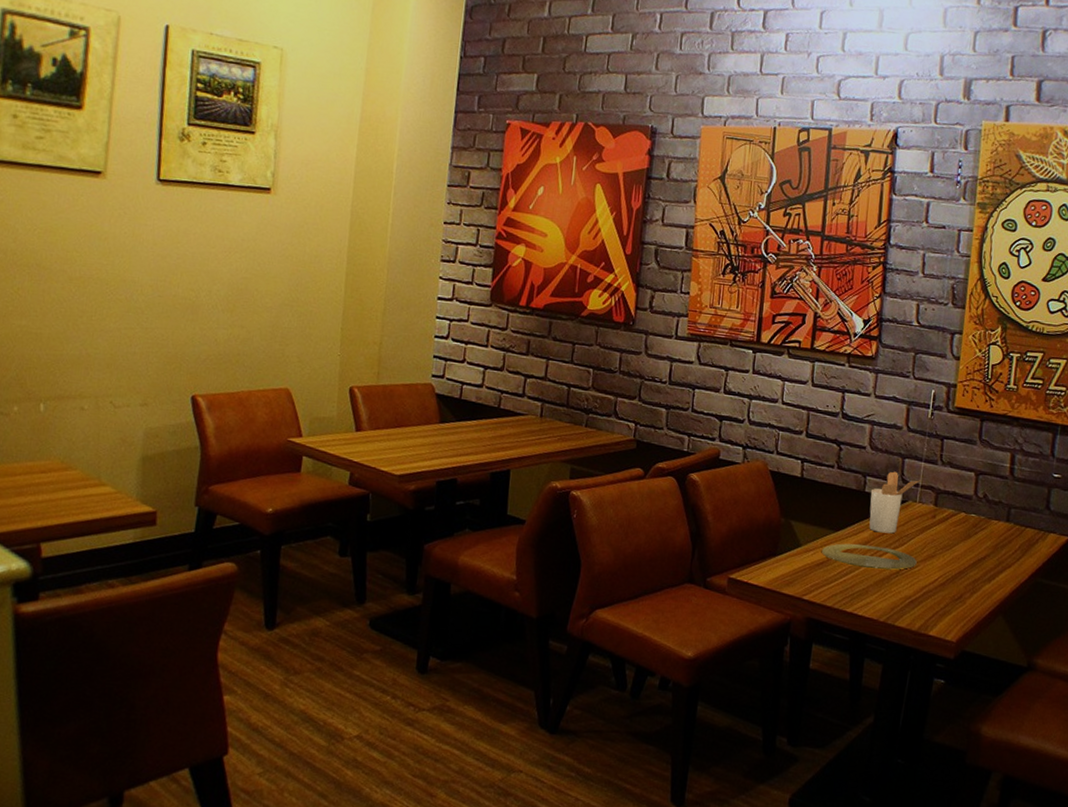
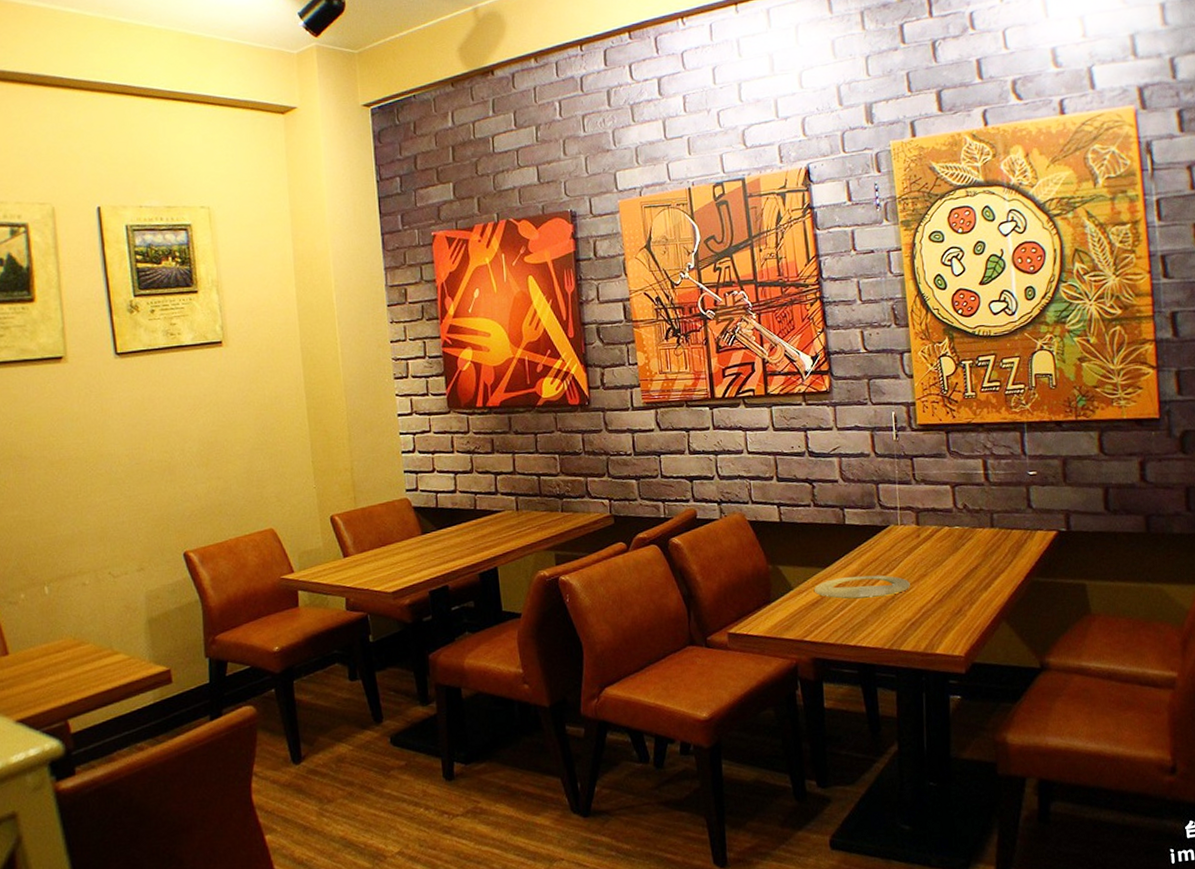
utensil holder: present [869,471,920,534] -> none [850,499,898,562]

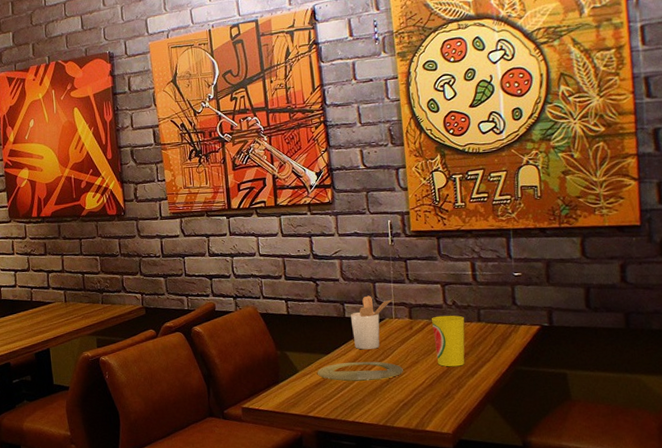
utensil holder: none [850,499,898,562] -> present [350,295,393,350]
cup: none [941,520,977,580] -> present [432,315,465,367]

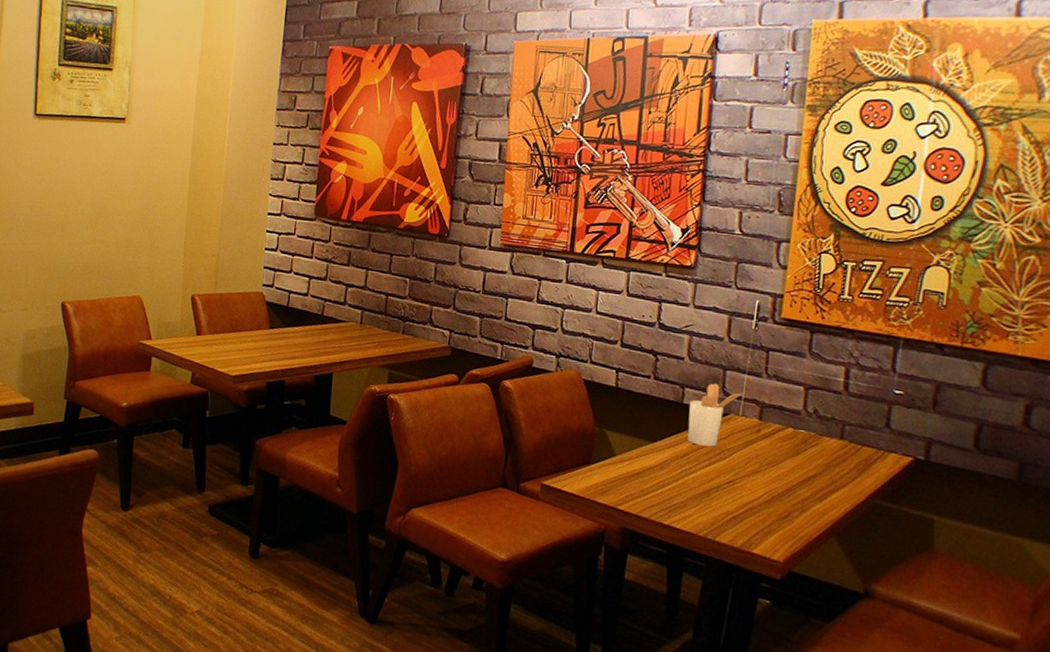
plate: present [318,361,403,382] -> none [638,455,740,484]
cup: present [432,315,465,367] -> none [782,423,824,487]

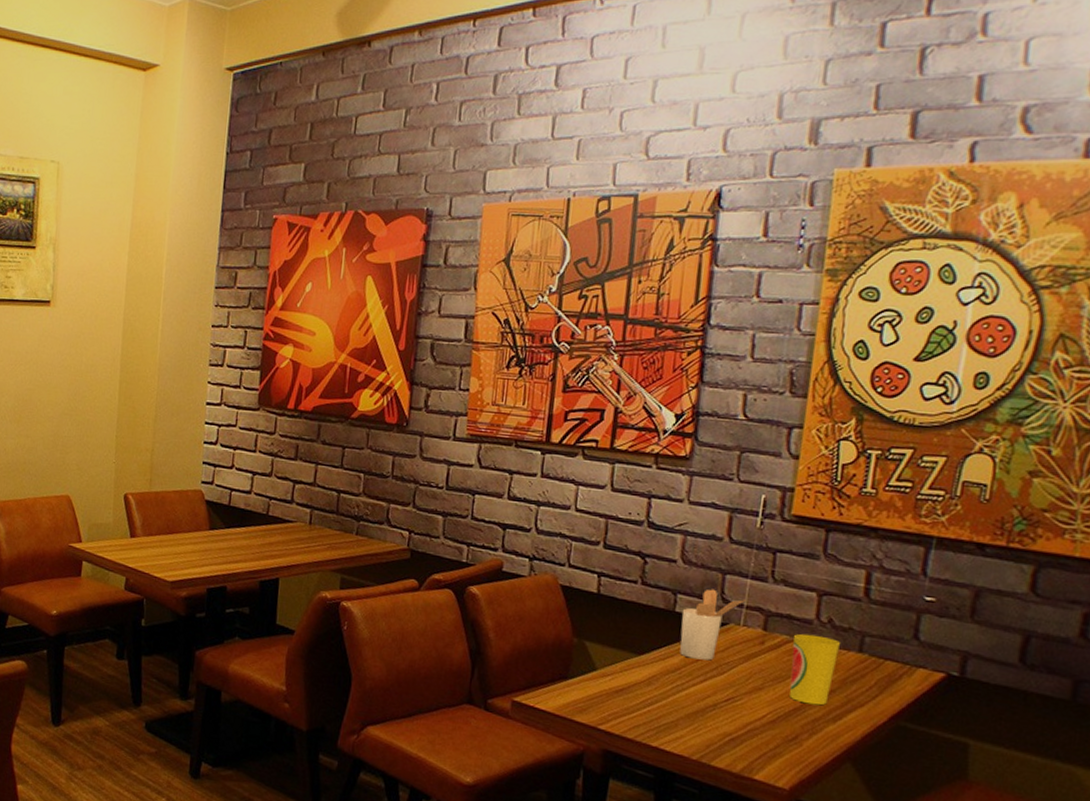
cup: none [782,423,824,487] -> present [789,634,840,706]

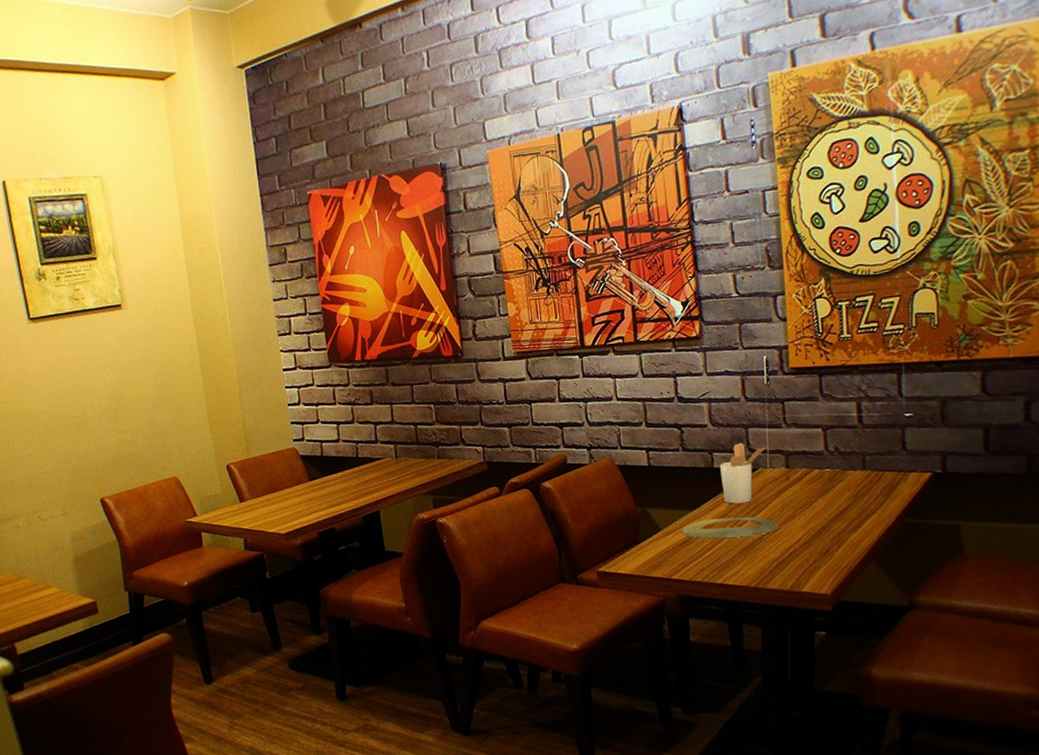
plate: none [622,669,740,702] -> present [682,516,778,540]
cup: present [789,634,840,706] -> none [811,463,848,521]

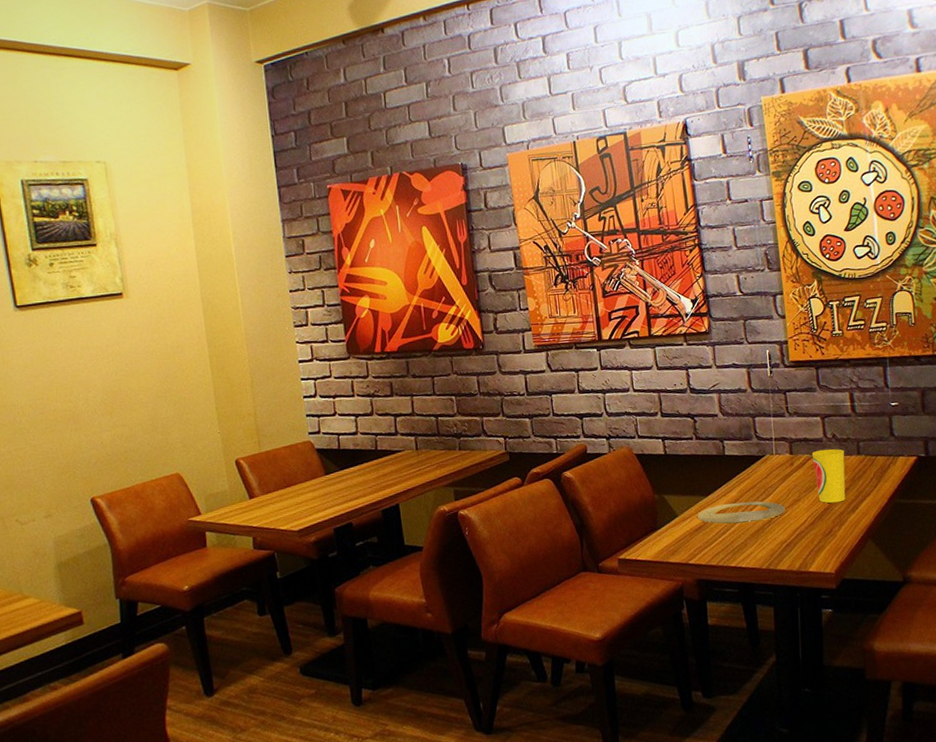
utensil holder: present [719,442,767,504] -> none [730,431,773,489]
cup: none [811,463,848,521] -> present [812,449,846,504]

